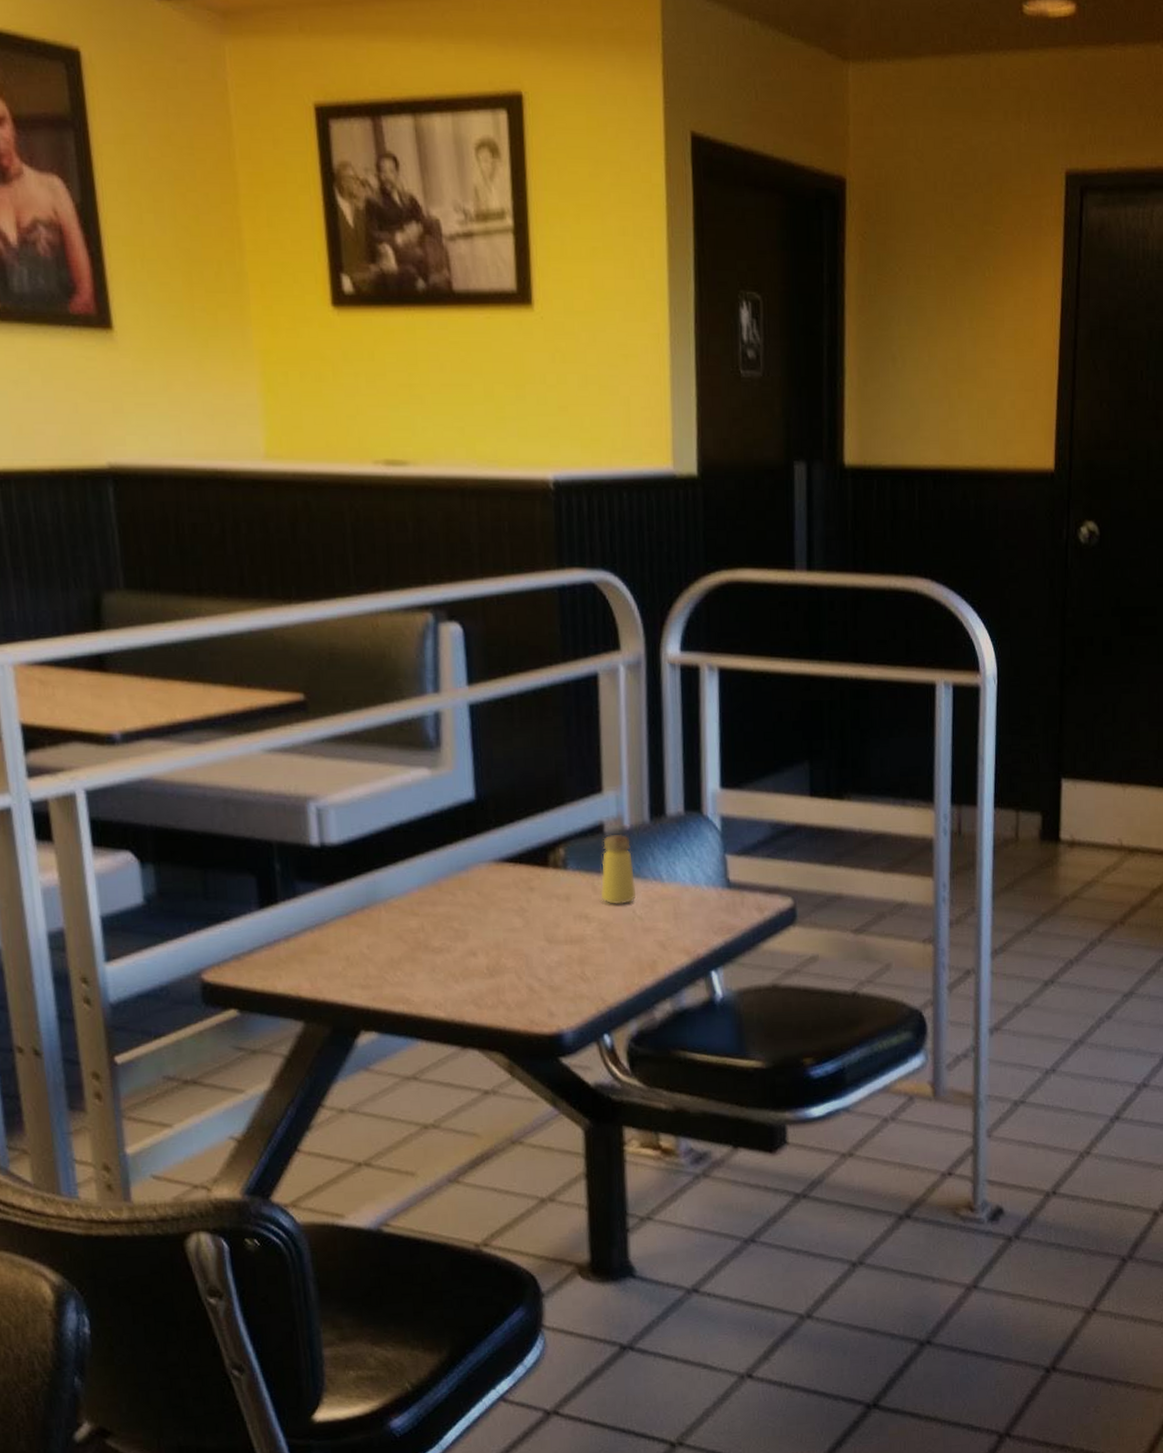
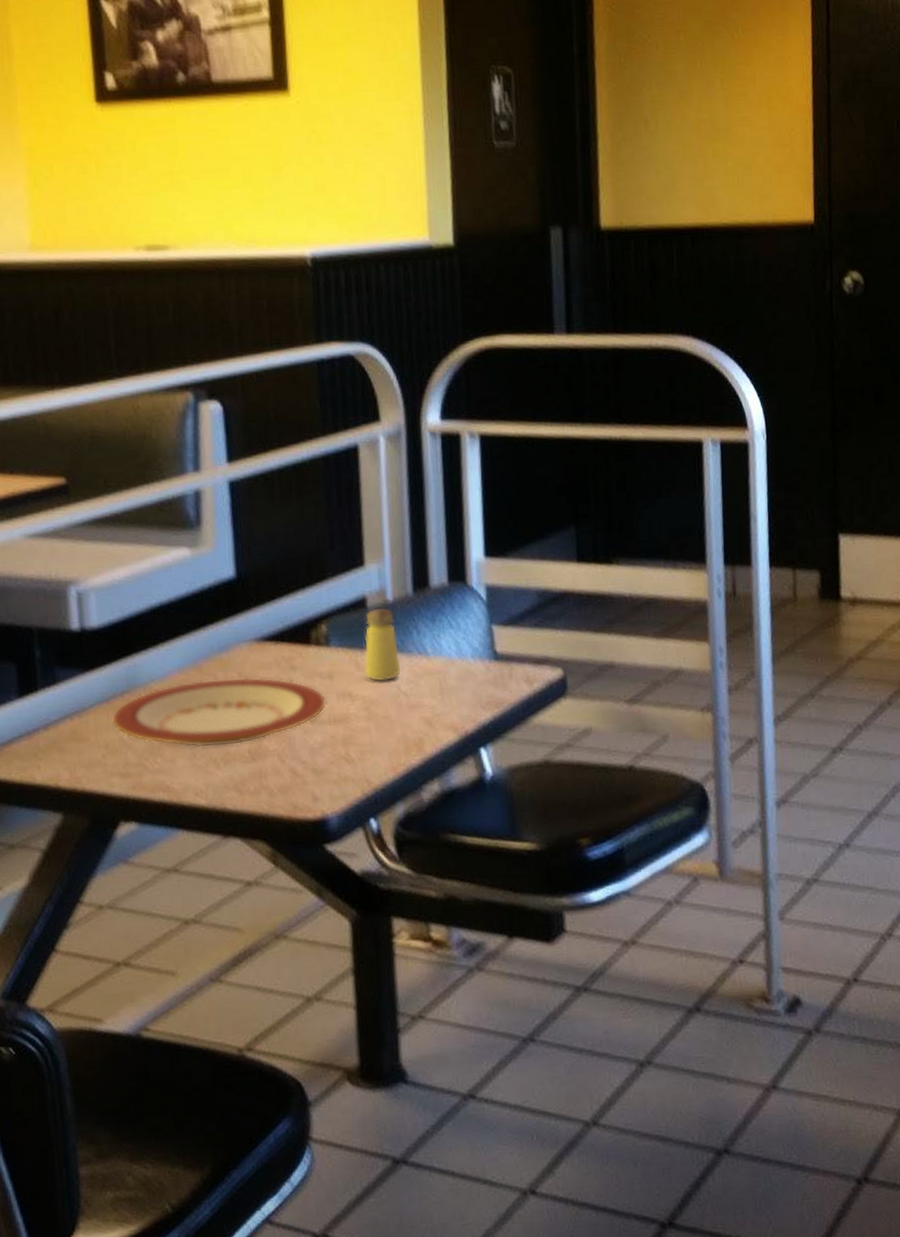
plate: none [351,896,564,964] -> present [111,677,327,748]

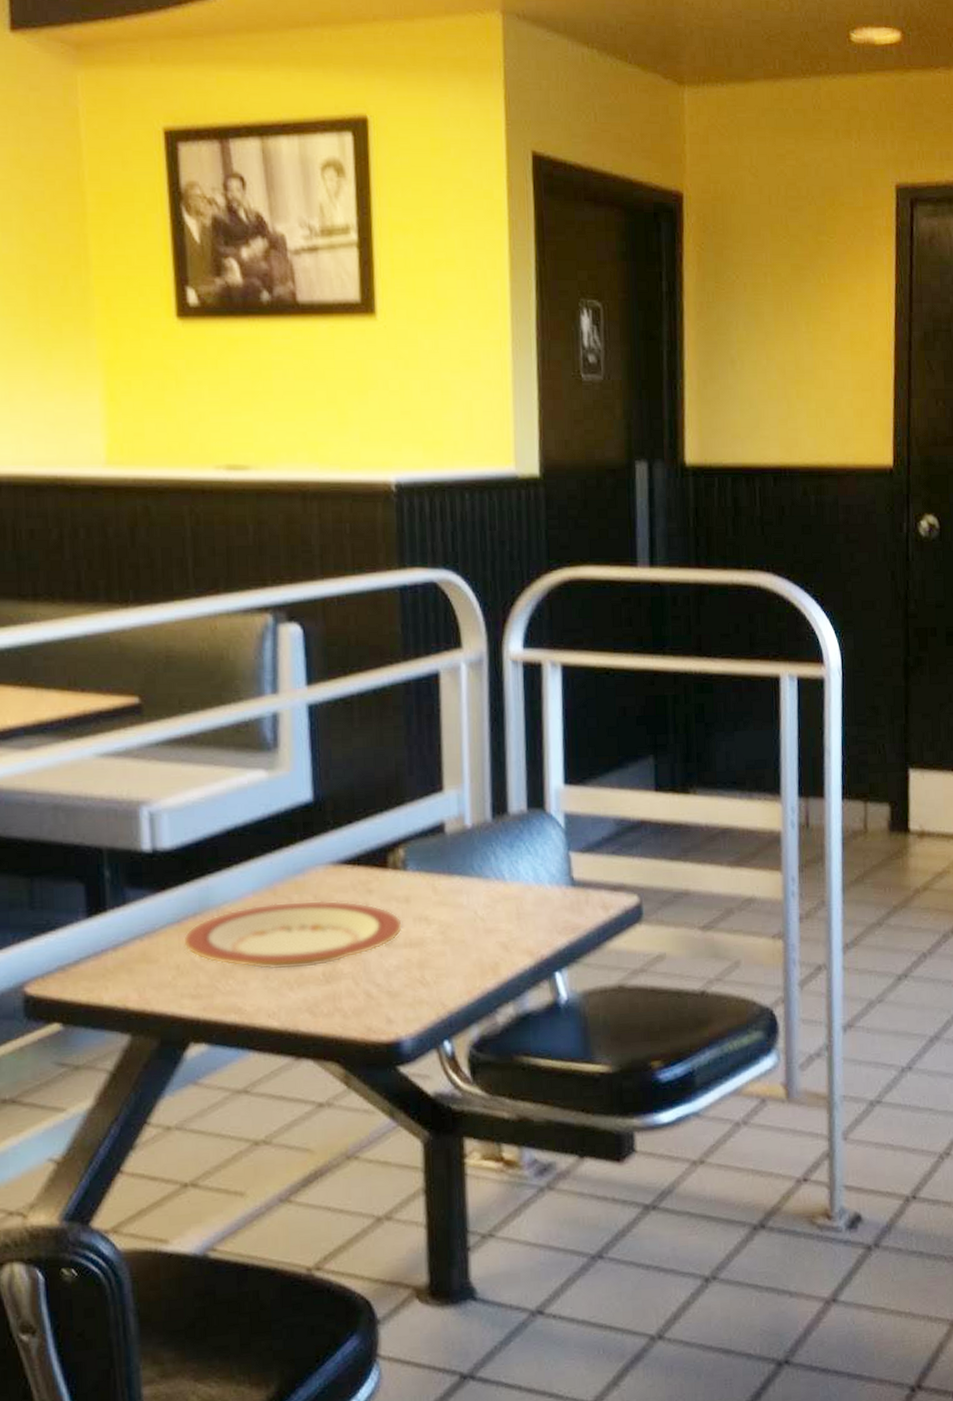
saltshaker: present [364,607,400,682] -> none [441,833,478,906]

